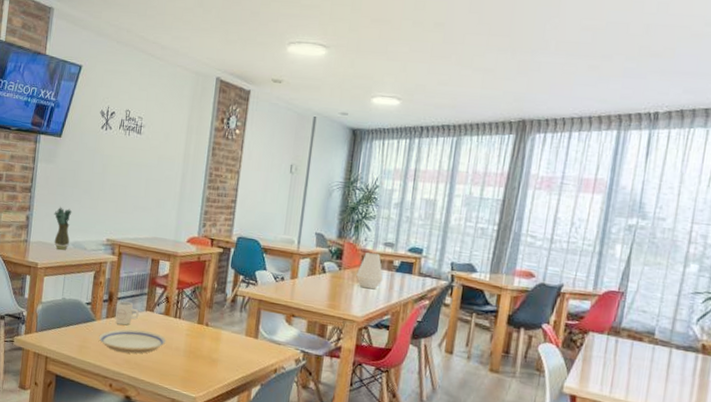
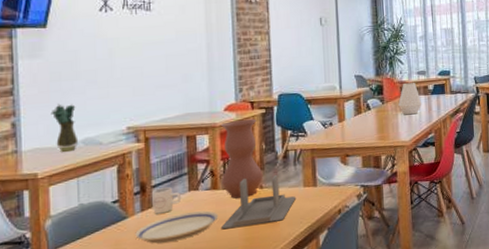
napkin holder: none [167,312,237,363] -> present [222,174,297,230]
vase: none [173,253,214,331] -> present [220,119,263,199]

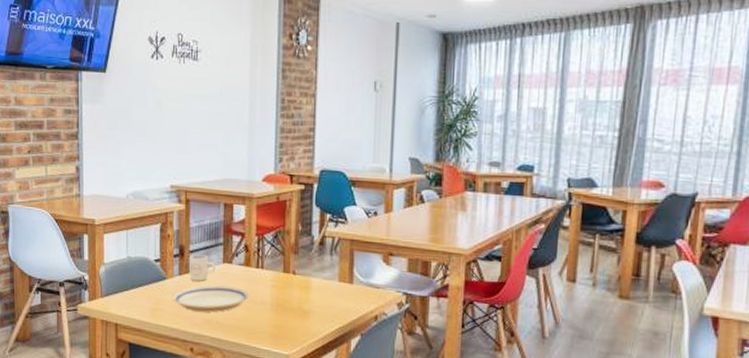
vase: present [50,104,79,153] -> none [107,153,129,203]
vase: present [220,119,263,199] -> none [254,193,297,281]
napkin holder: present [222,174,297,230] -> none [252,260,330,315]
vase: present [398,82,422,115] -> none [459,174,491,217]

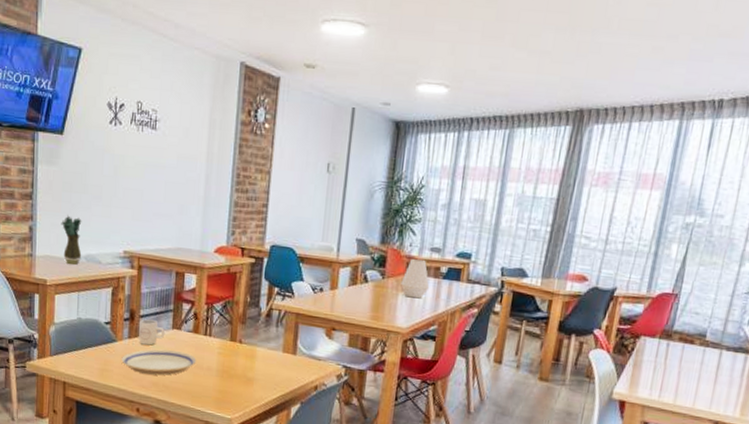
vase: none [107,153,129,203] -> present [61,215,82,266]
vase: none [459,174,491,217] -> present [400,258,430,299]

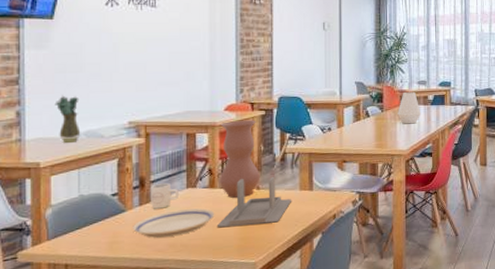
napkin holder: none [198,329,274,382] -> present [218,176,292,228]
vase: none [203,265,245,349] -> present [219,120,261,198]

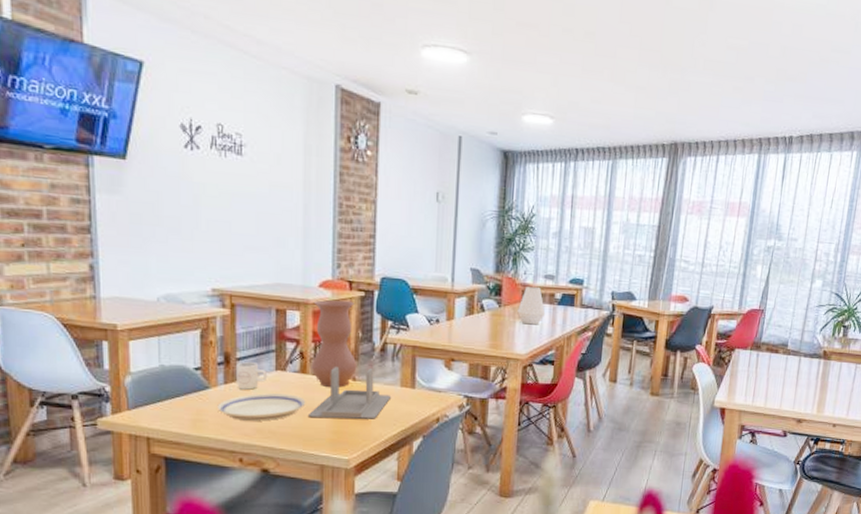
vase: present [54,95,81,144] -> none [130,251,160,307]

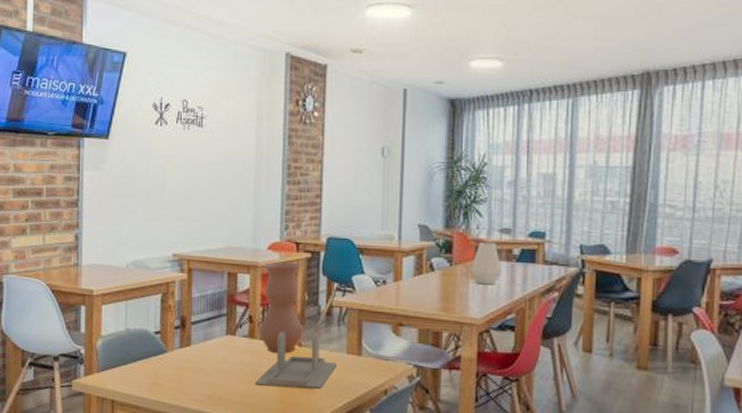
plate: present [217,393,306,421] -> none [173,358,254,387]
mug: present [235,362,267,390] -> none [190,326,218,355]

